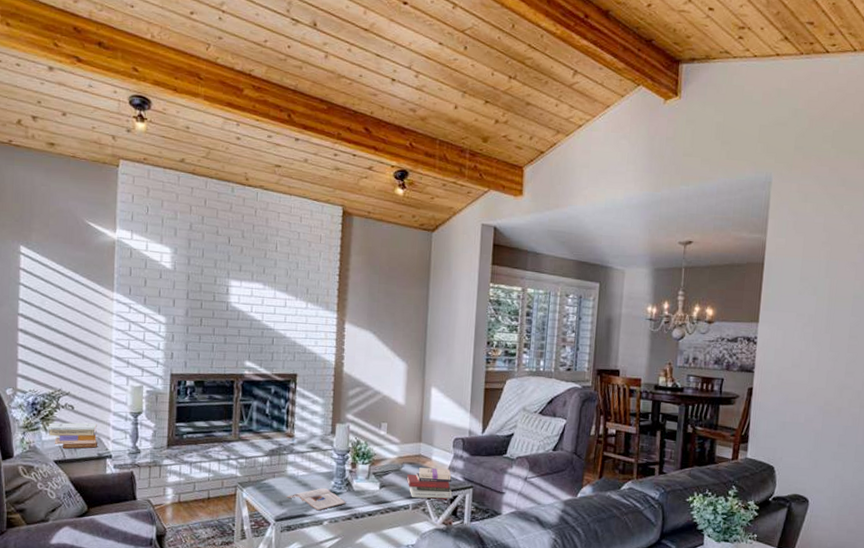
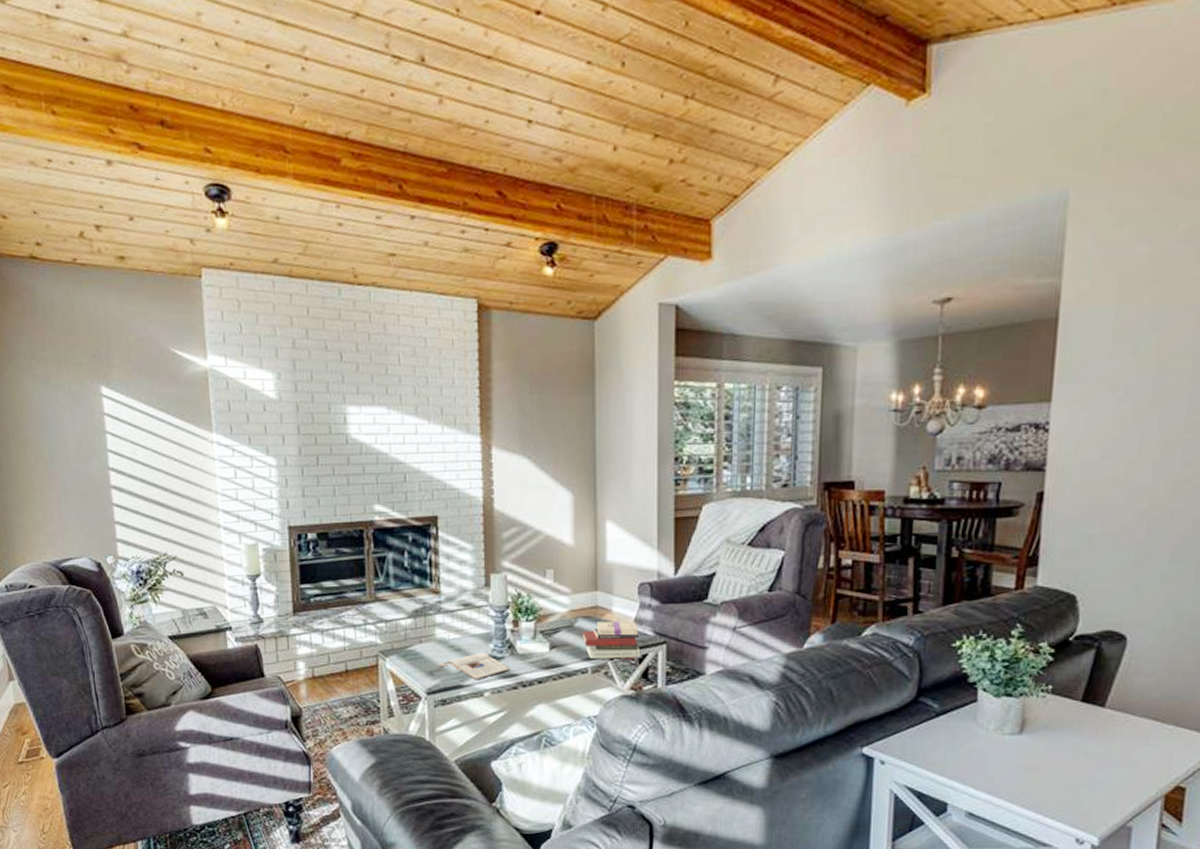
books: present [47,422,97,449] -> none [156,591,214,622]

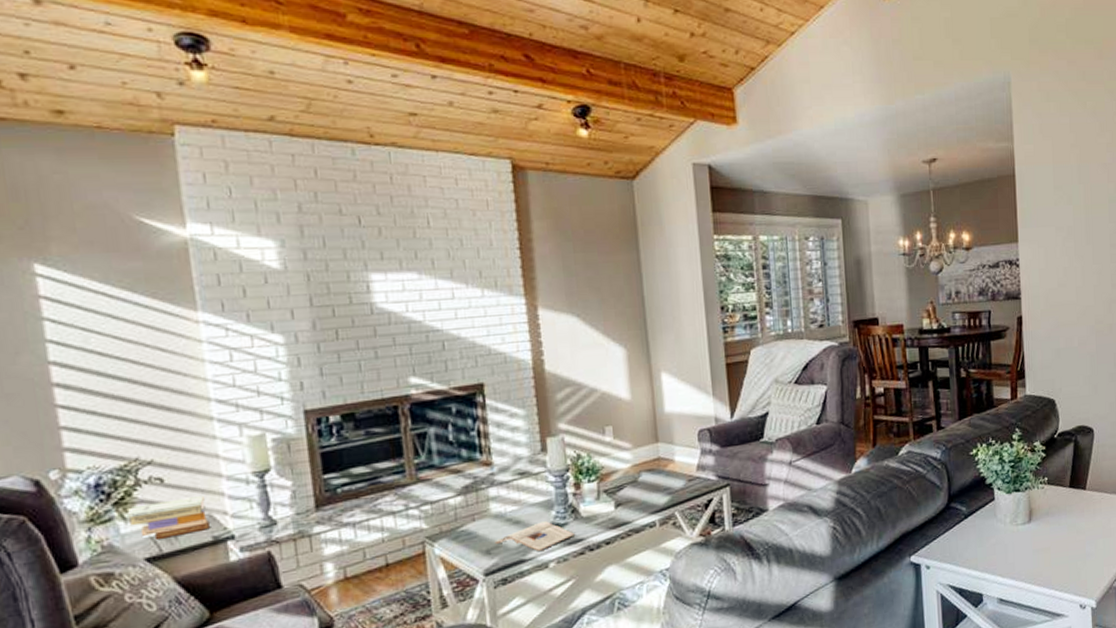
books: none [156,591,214,622] -> present [125,496,210,539]
books: present [582,621,641,661] -> none [646,468,707,511]

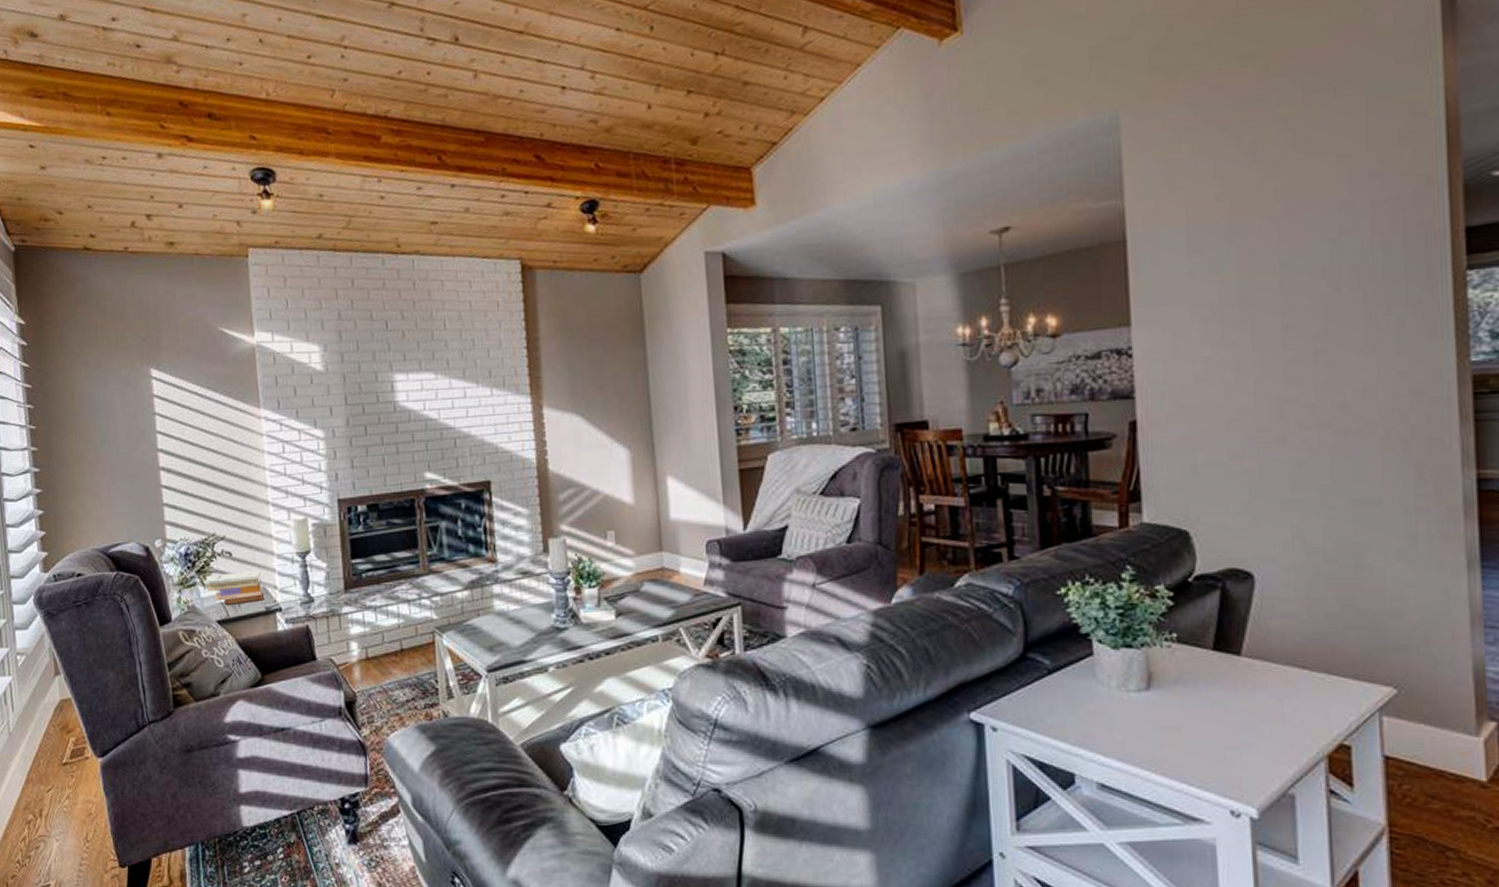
magazine: present [495,521,575,552] -> none [497,624,574,655]

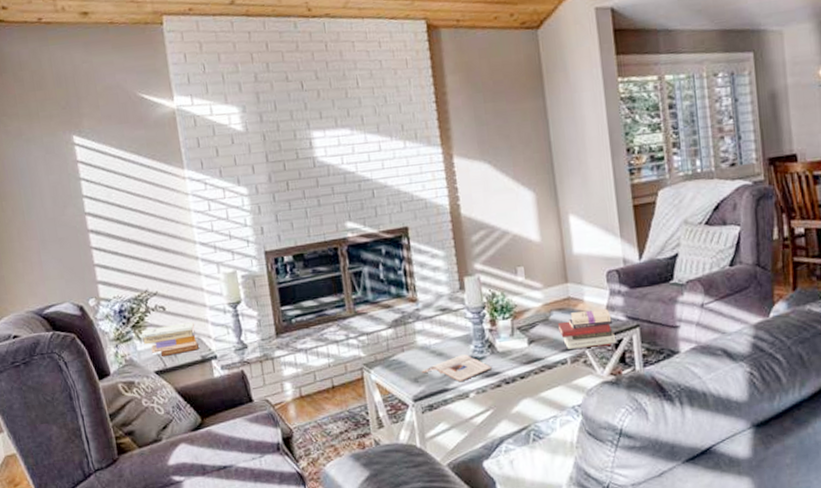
magazine: none [497,624,574,655] -> present [421,354,492,383]
books: none [649,582,715,626] -> present [557,308,617,349]

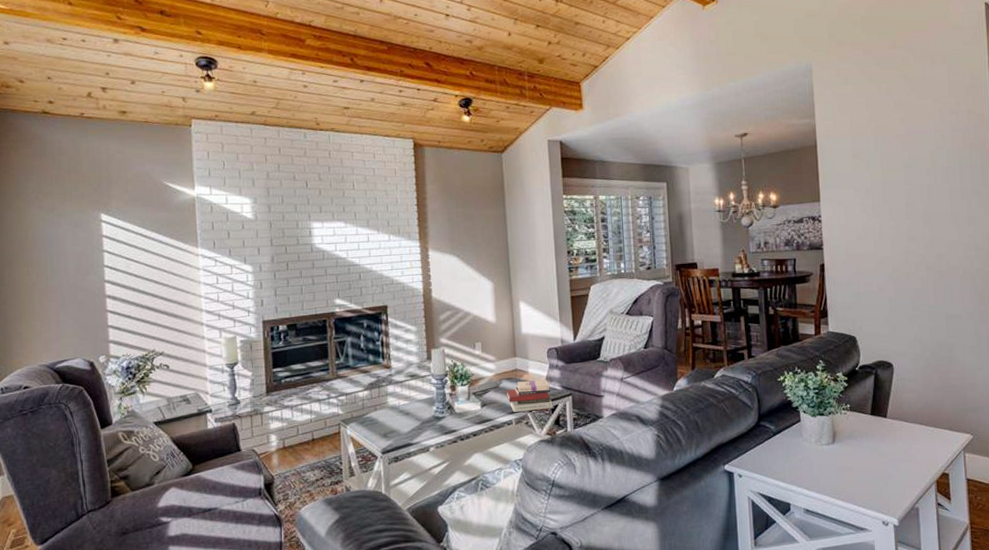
books: present [140,322,199,356] -> none [143,380,196,409]
magazine: present [421,354,492,383] -> none [390,414,450,438]

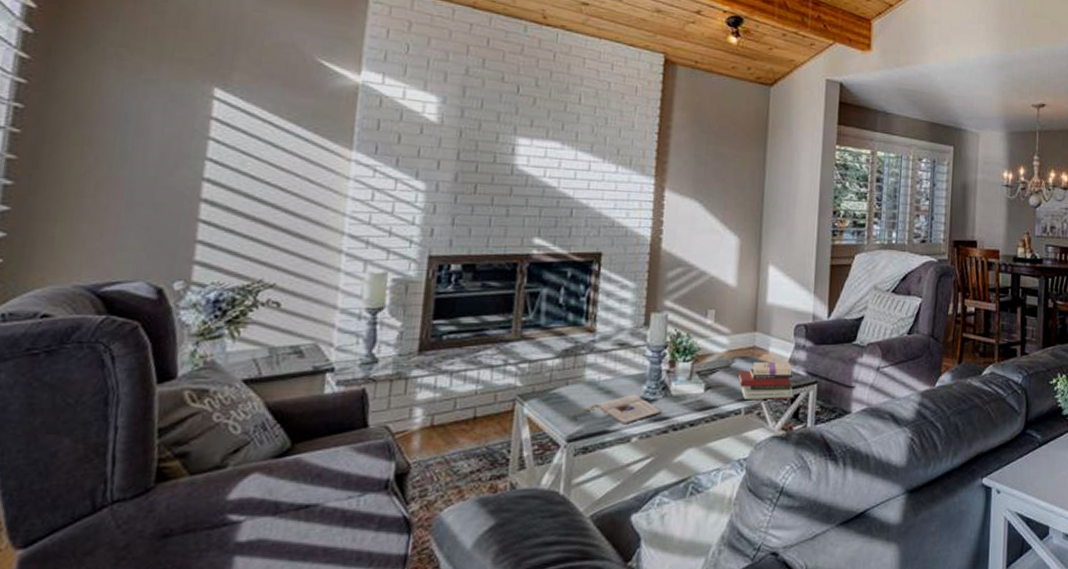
magazine: none [390,414,450,438] -> present [583,395,661,425]

